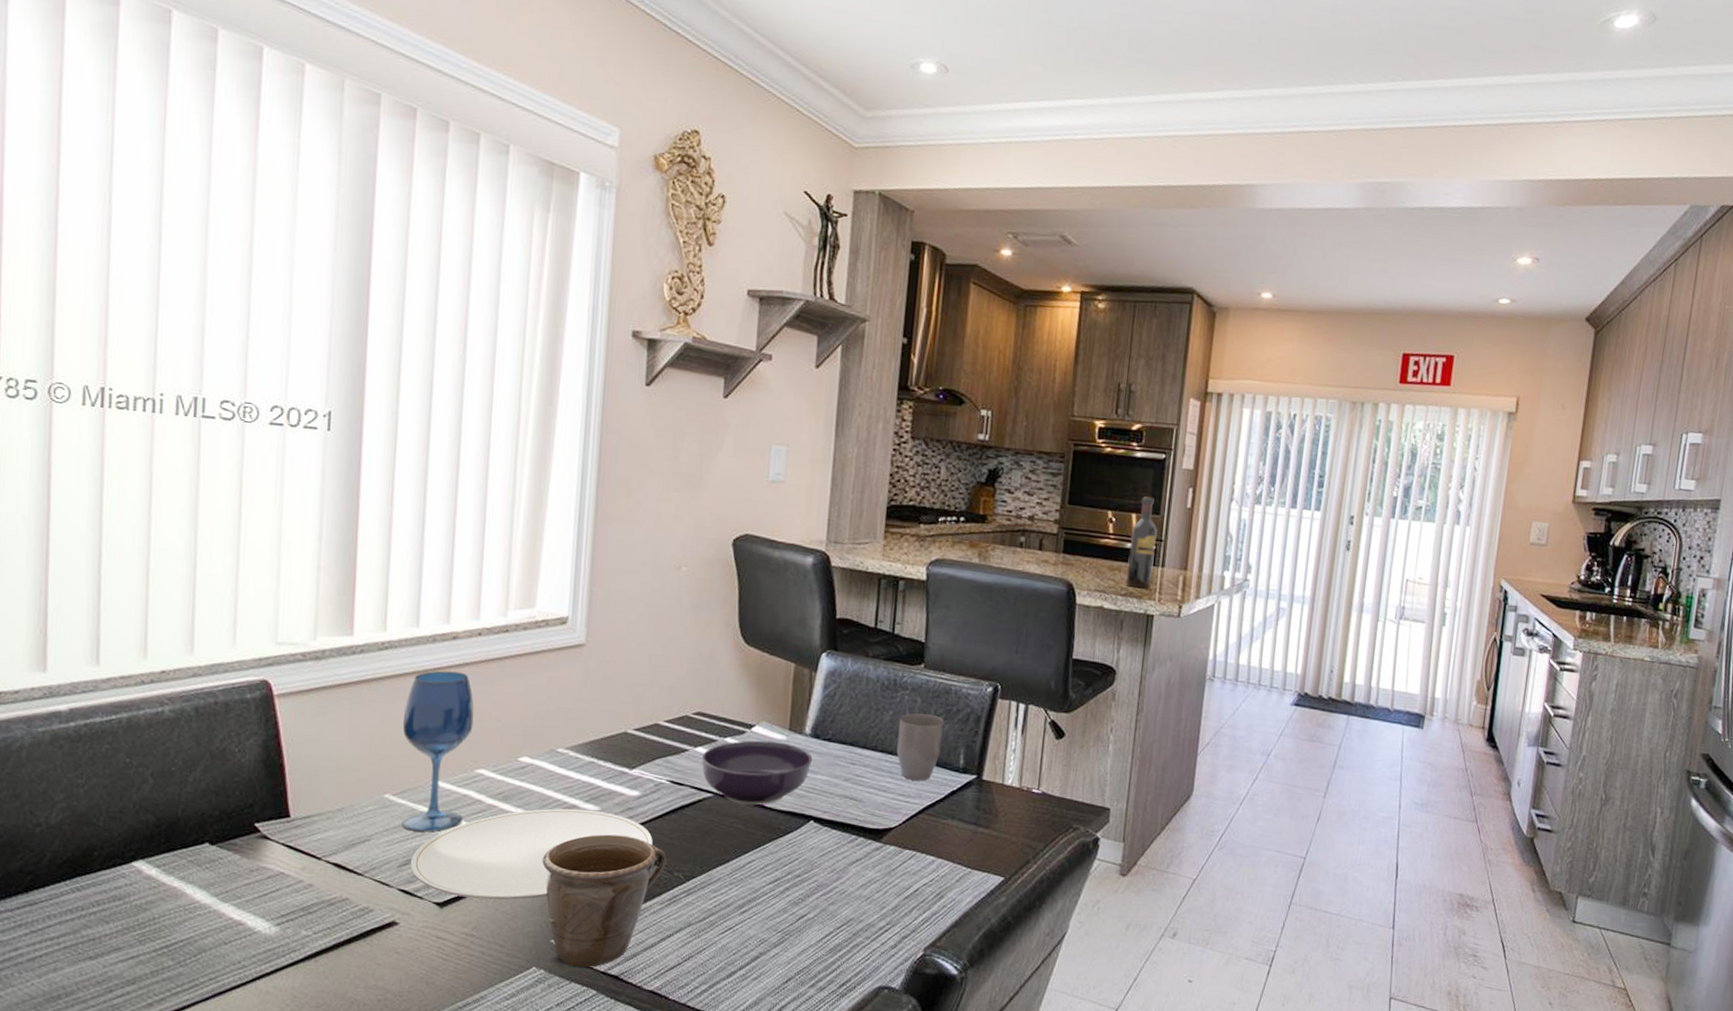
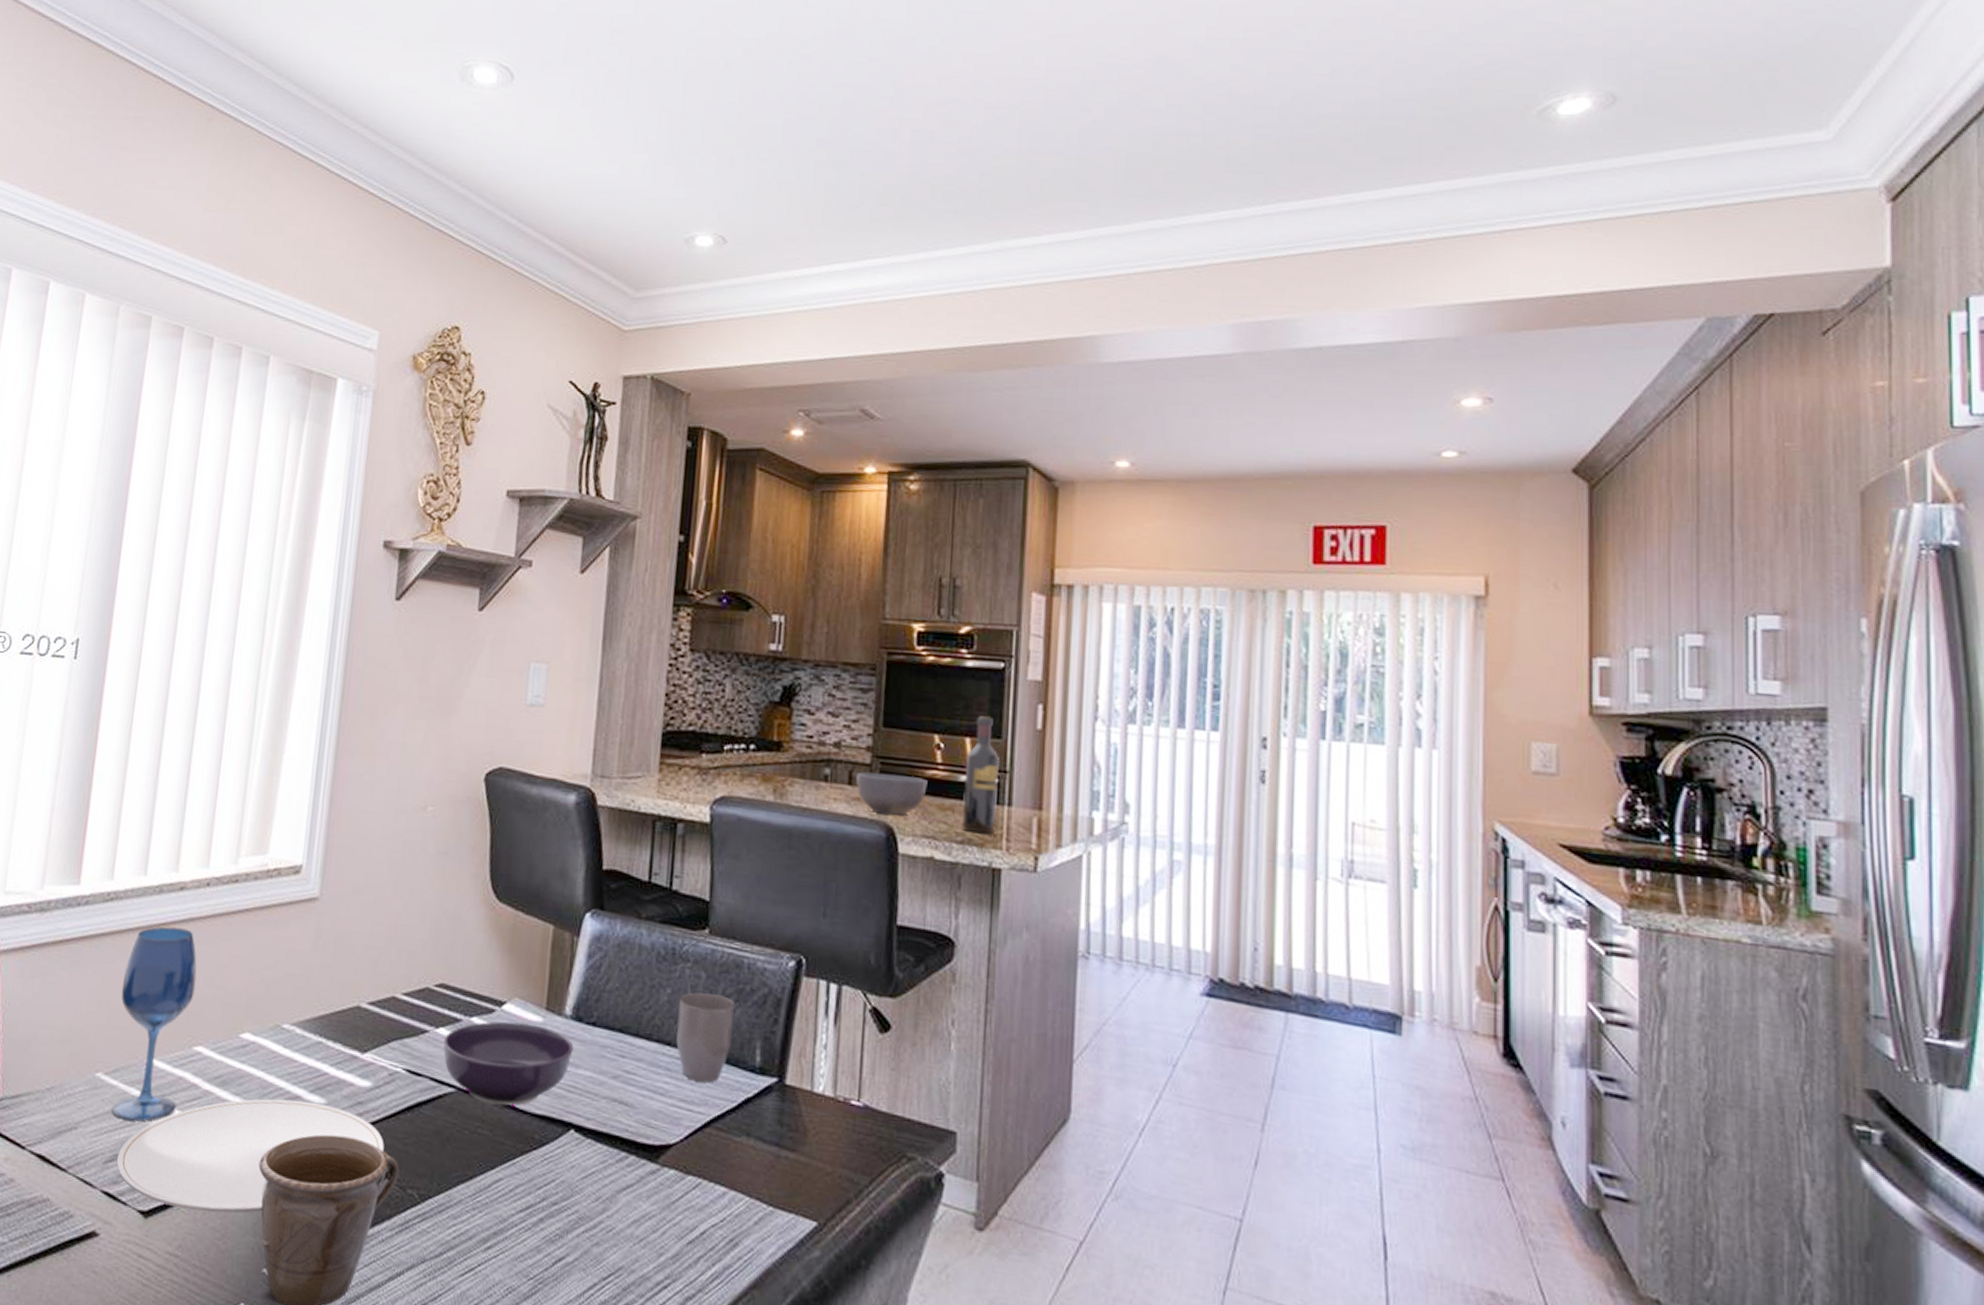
bowl: none [1045,540,1101,575] -> present [856,772,928,816]

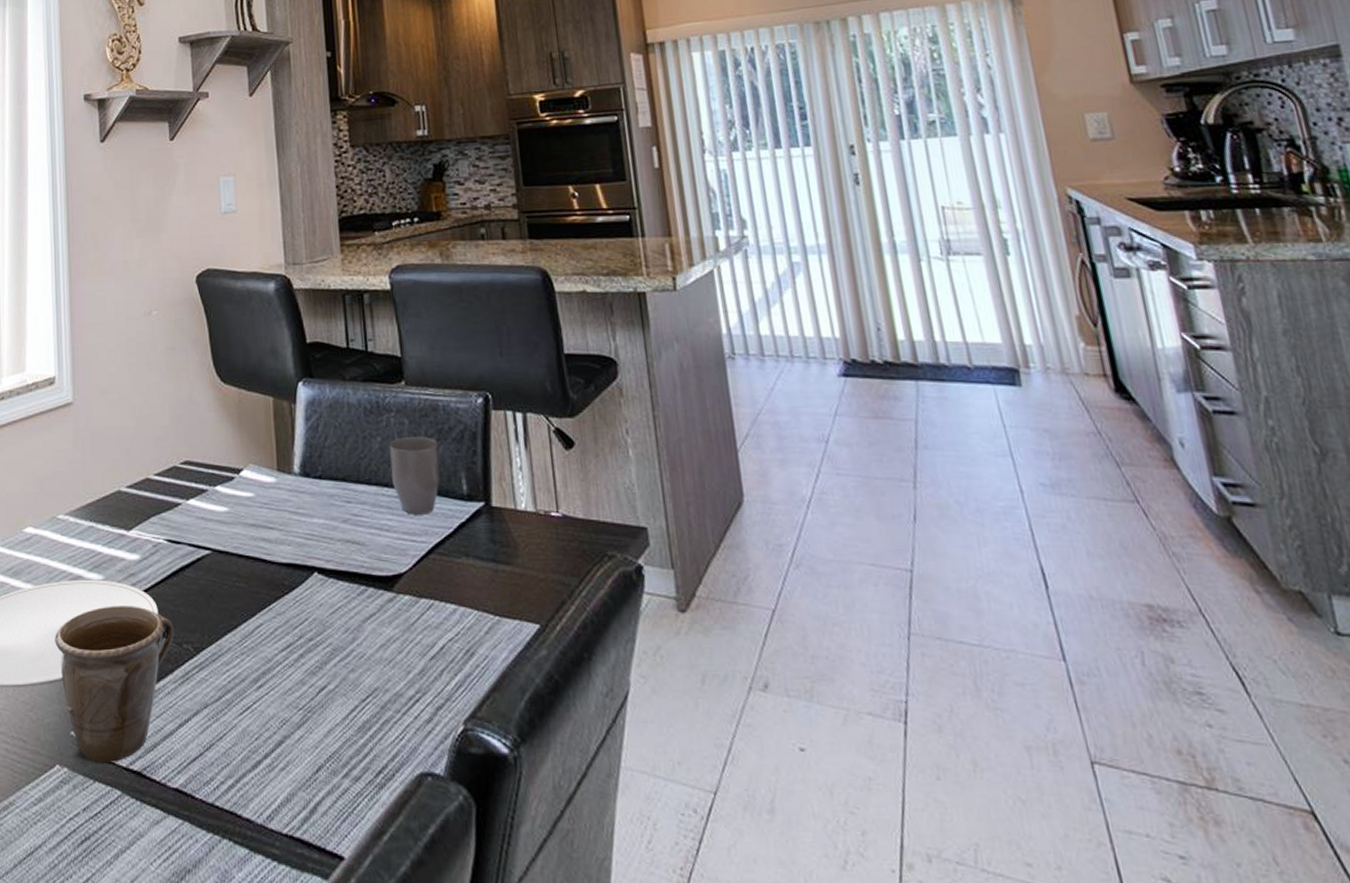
bowl: present [443,1021,574,1107] -> none [194,485,306,560]
bowl: present [856,772,928,816] -> none [508,224,570,260]
wine bottle: present [961,716,999,834] -> none [598,163,635,265]

